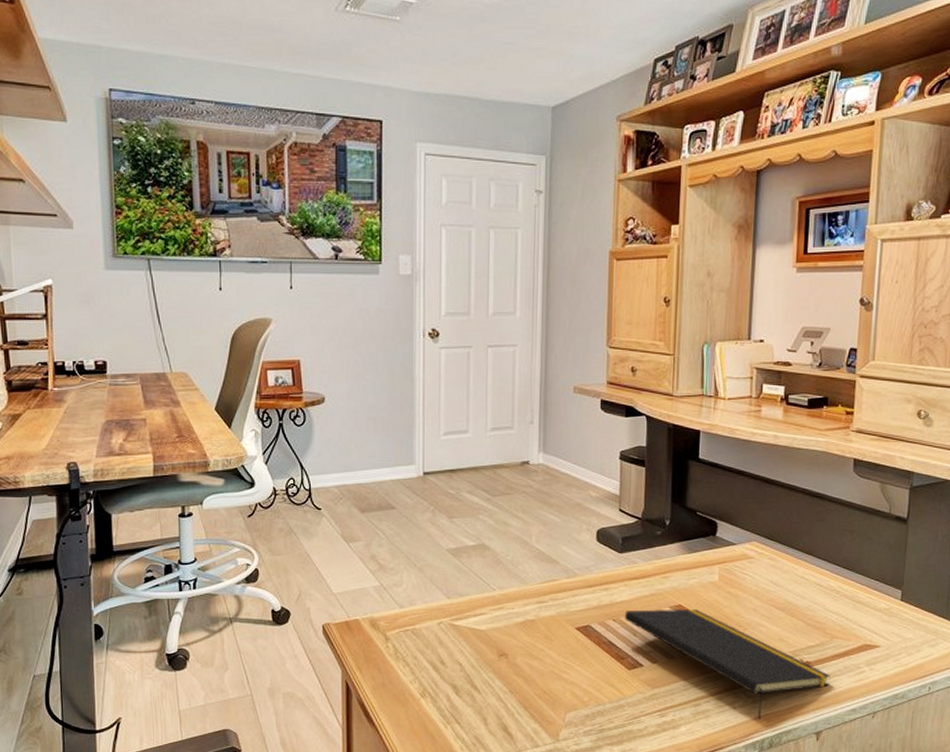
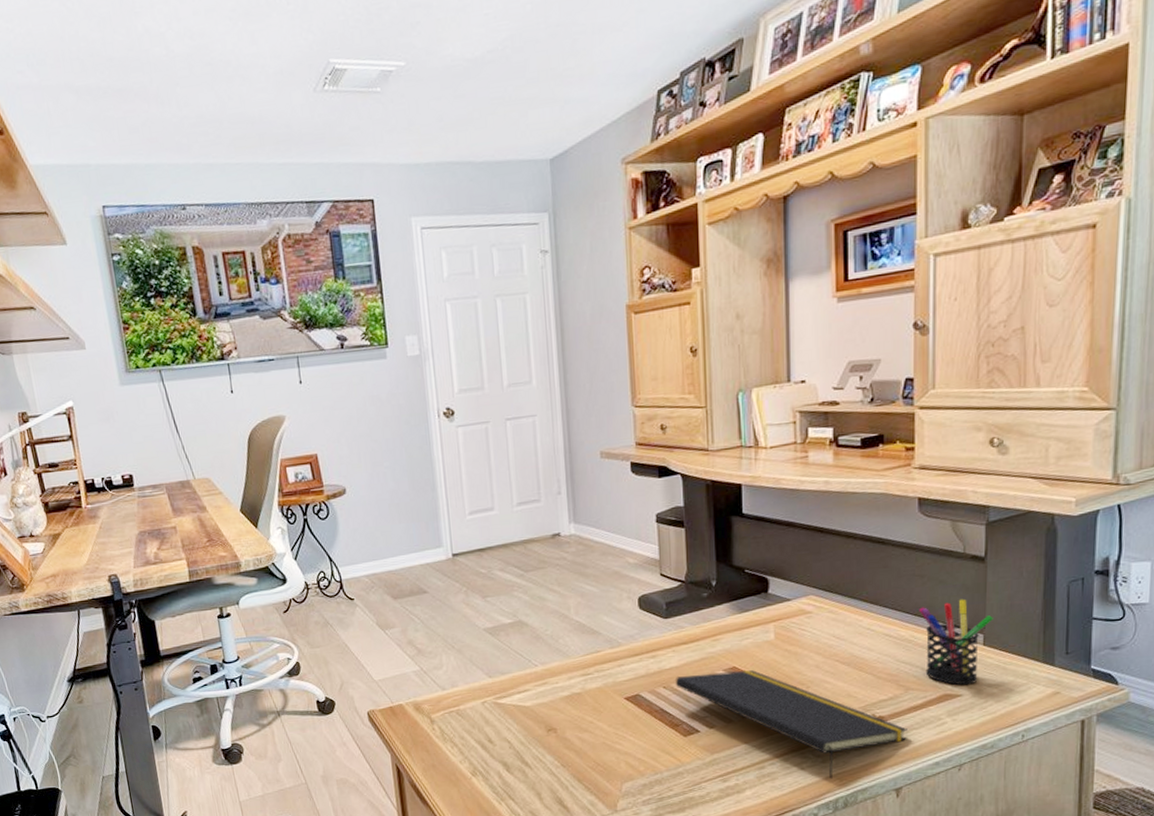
pen holder: none [848,556,911,637] -> present [919,599,993,686]

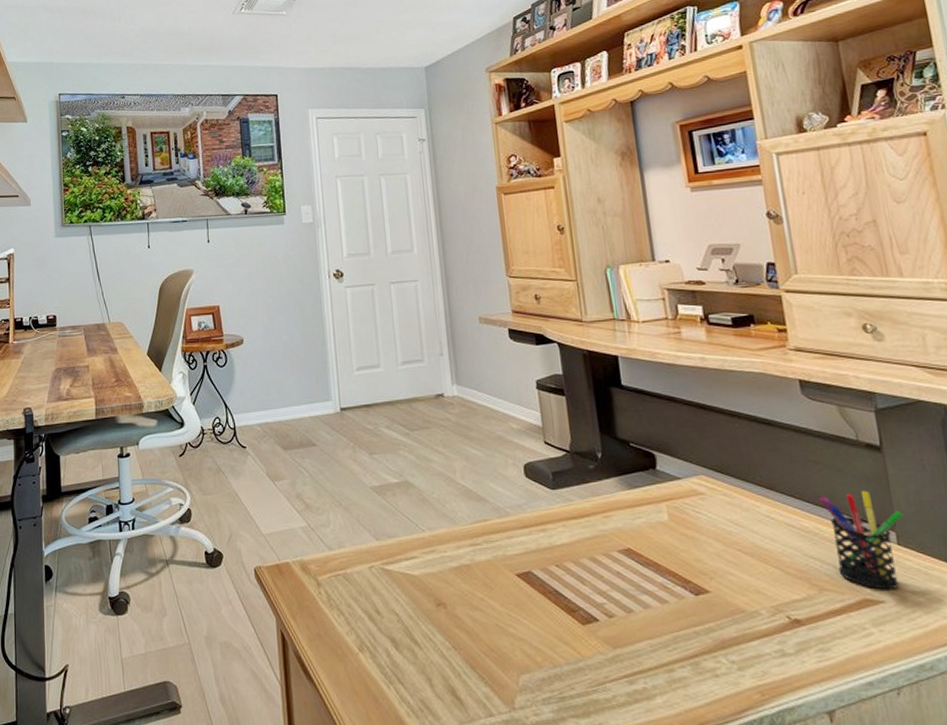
notepad: present [675,670,907,779] -> none [567,552,831,692]

